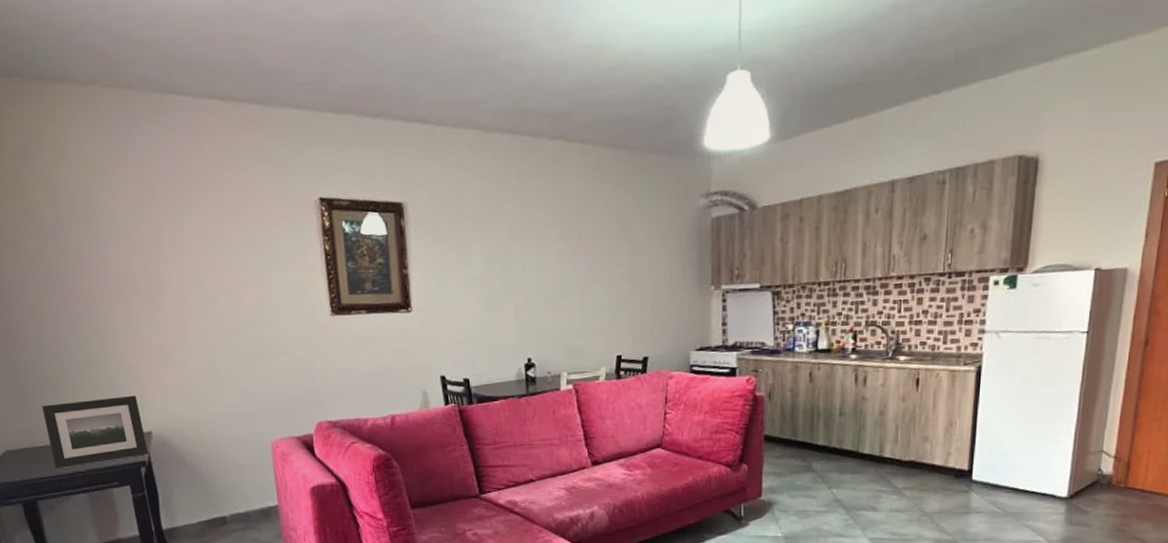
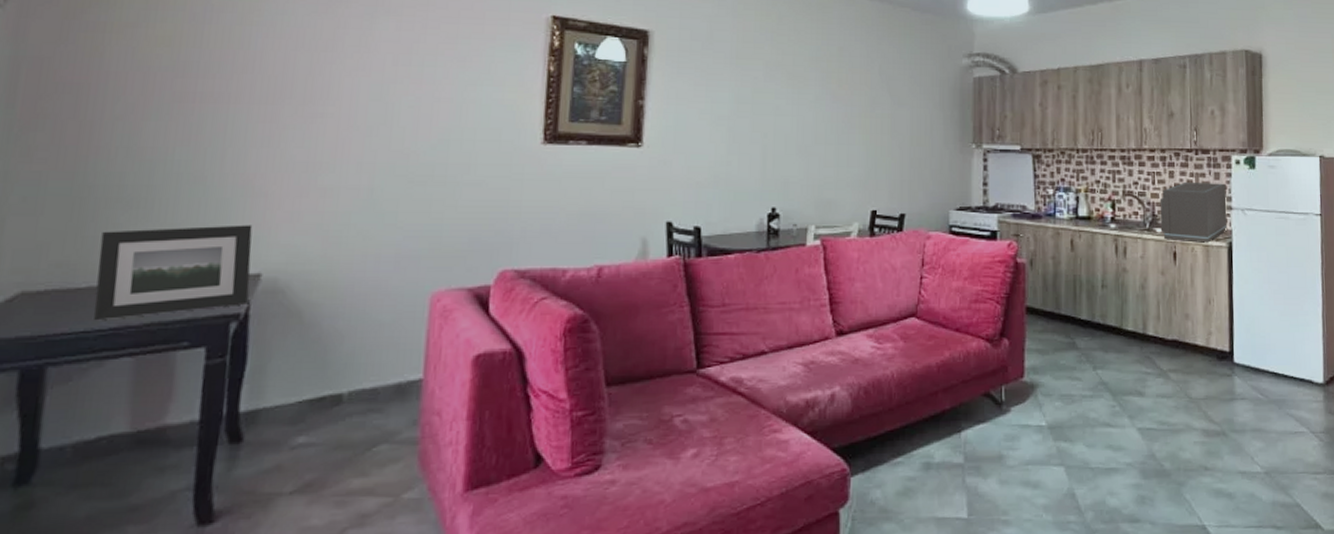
microwave: none [904,306,980,368] -> present [1159,181,1228,243]

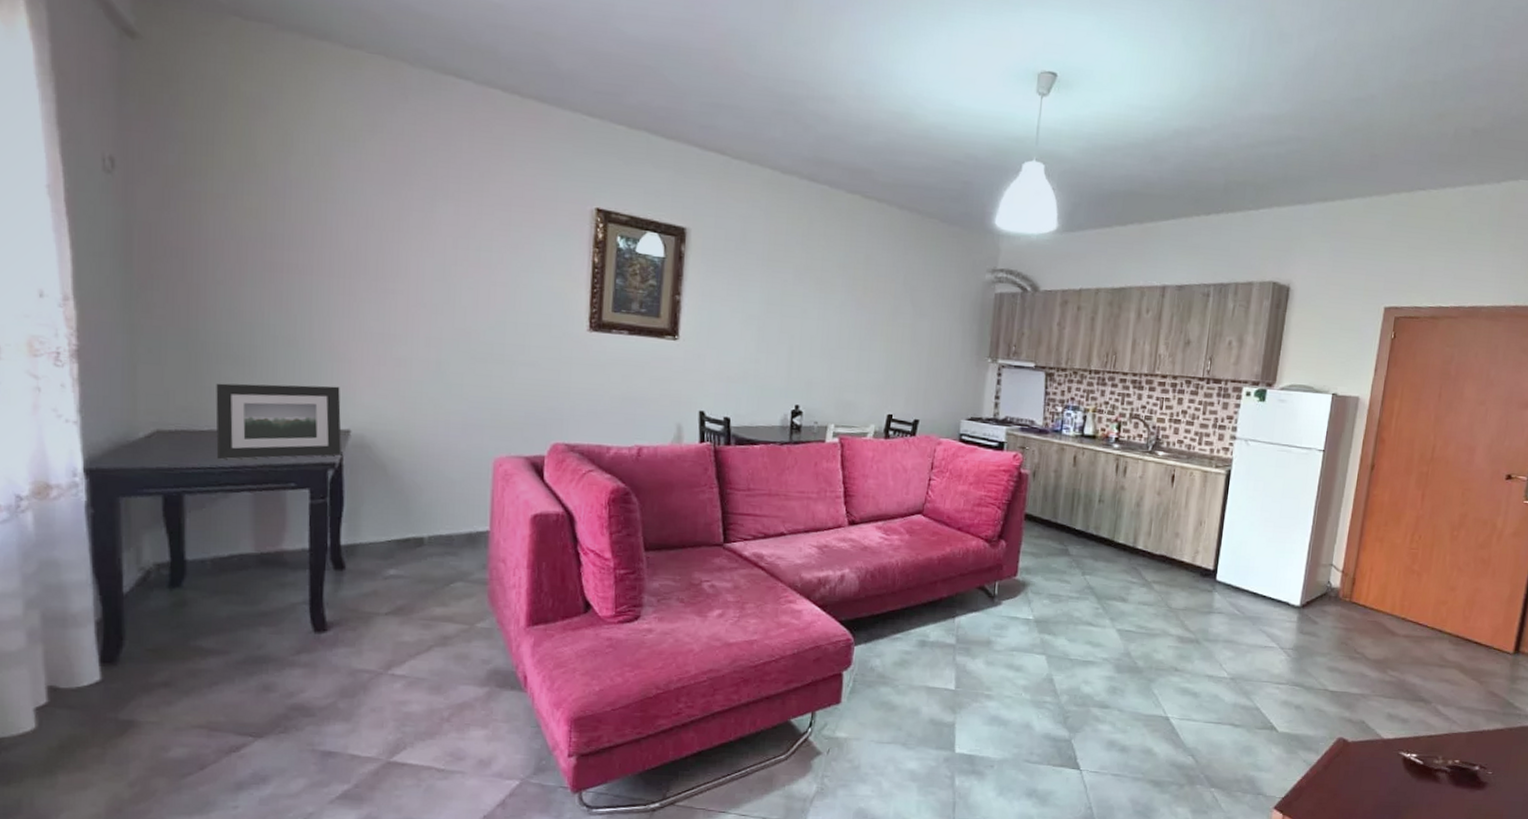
microwave: present [1159,181,1228,243] -> none [1162,409,1233,469]

